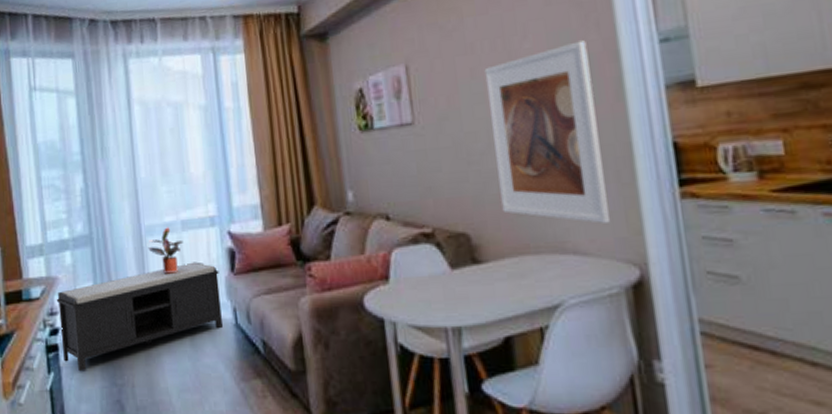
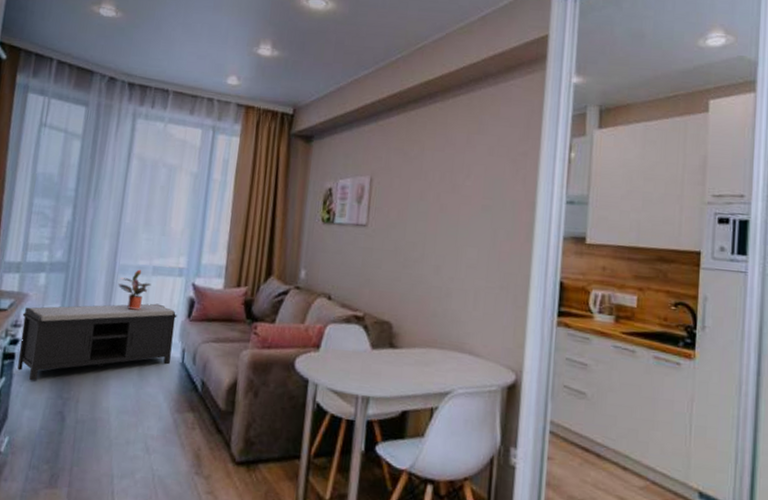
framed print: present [484,40,611,224] -> none [422,188,513,334]

